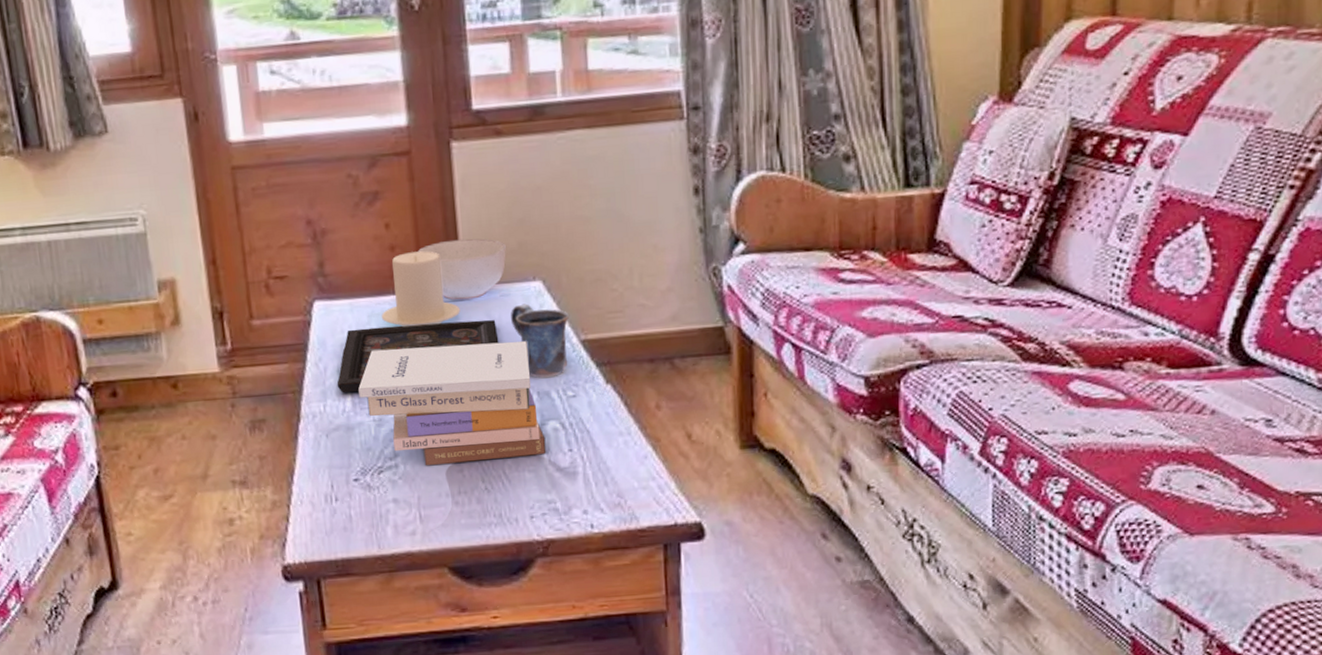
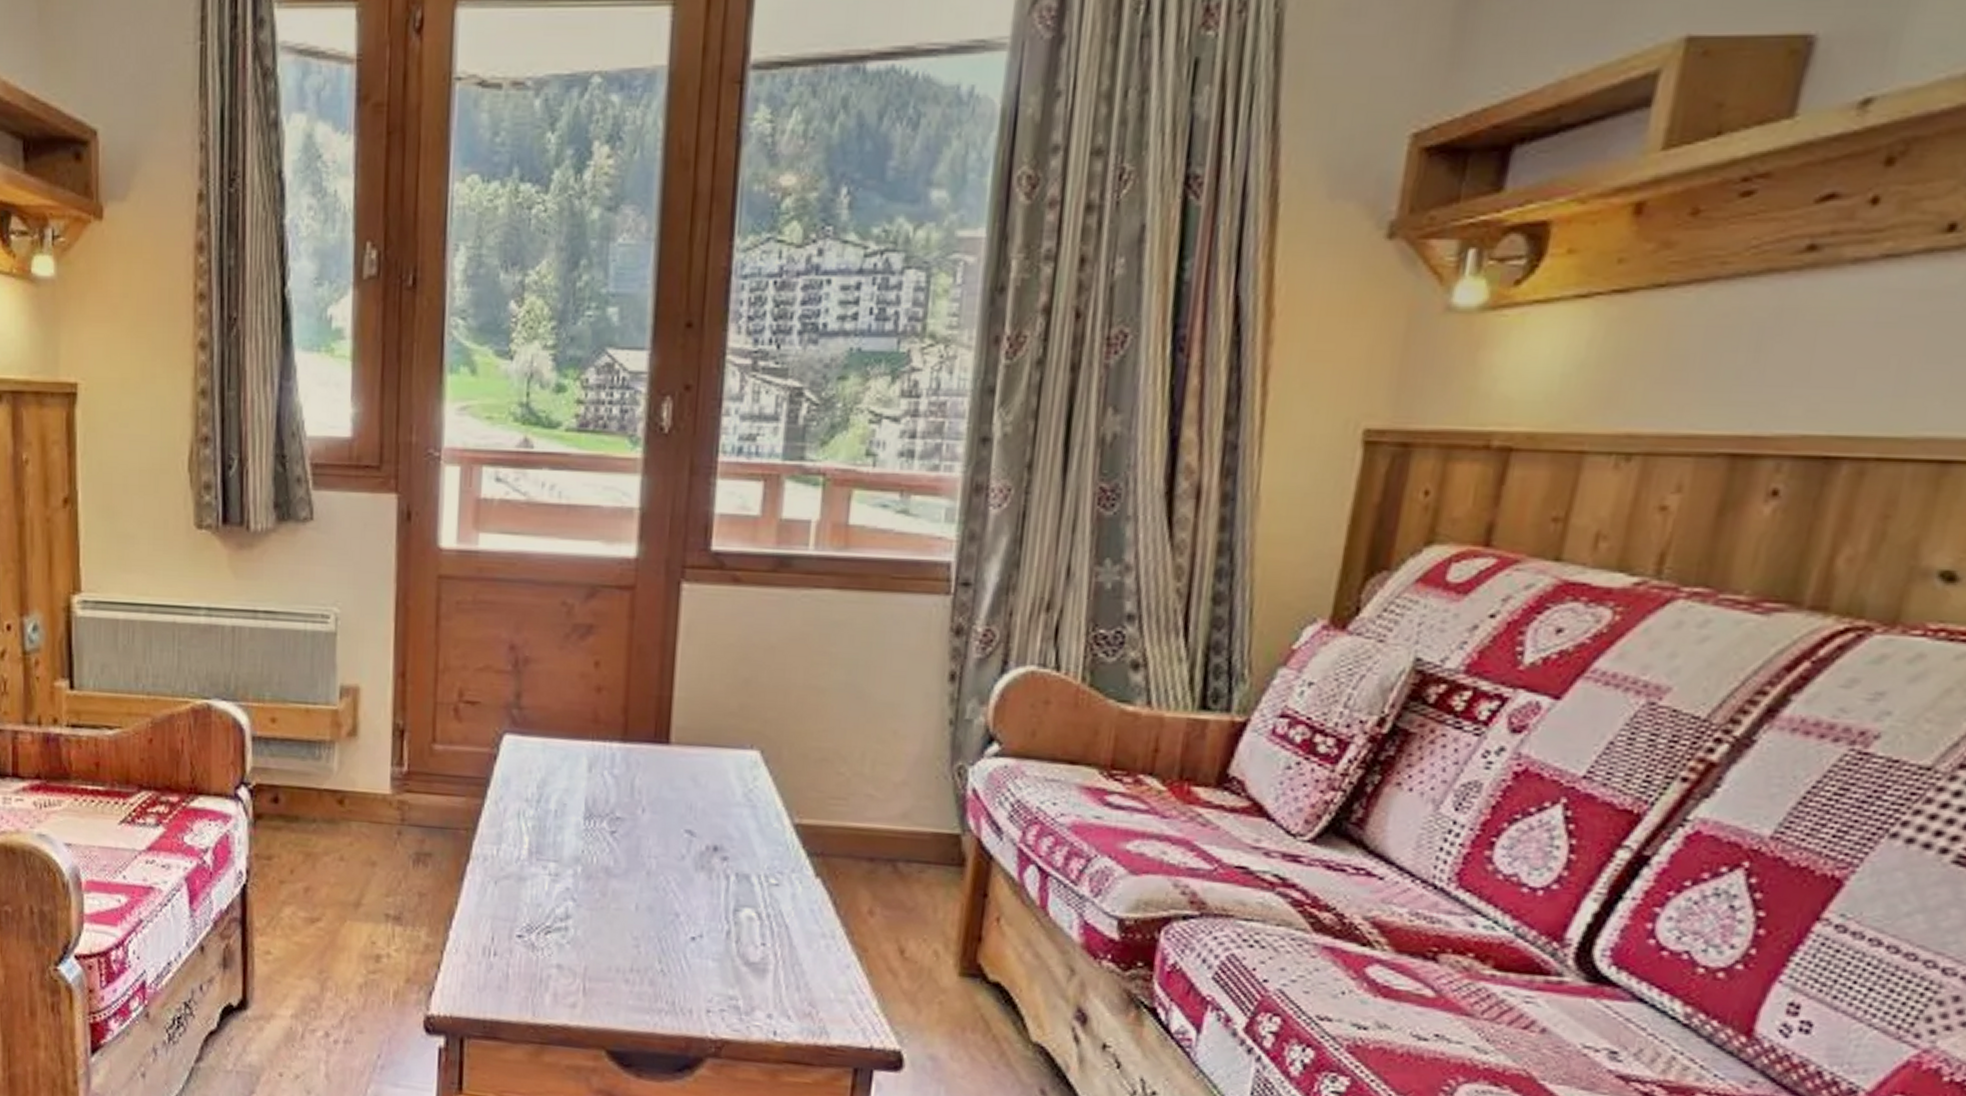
decorative tray: present [336,319,499,393] -> none [515,771,702,840]
books: present [358,341,547,466] -> none [537,797,738,944]
candle: present [381,251,461,327] -> none [574,696,664,781]
bowl: present [417,238,507,300] -> none [626,690,727,759]
mug: present [511,303,570,378] -> none [718,773,786,860]

